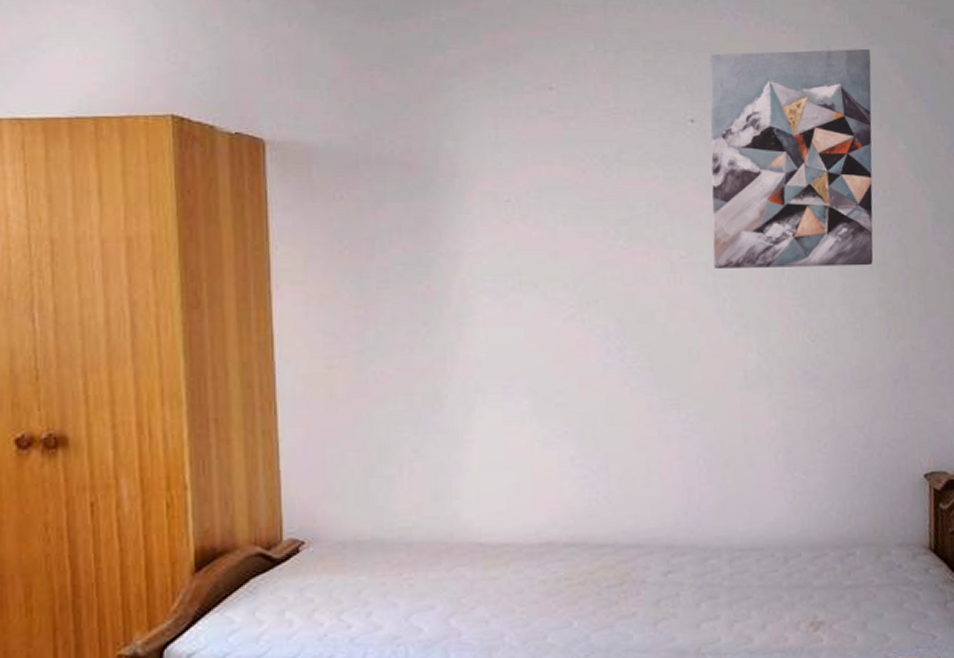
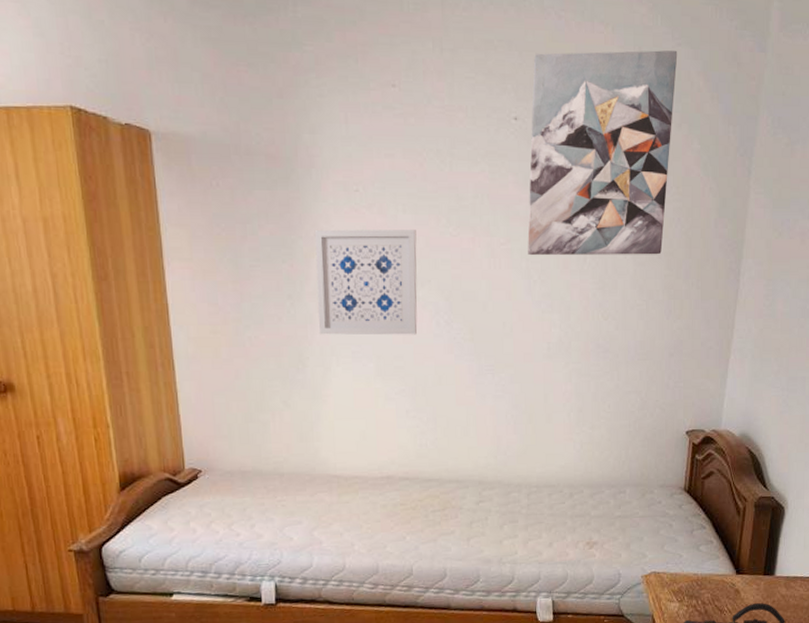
wall art: none [457,243,583,367] -> present [314,229,418,335]

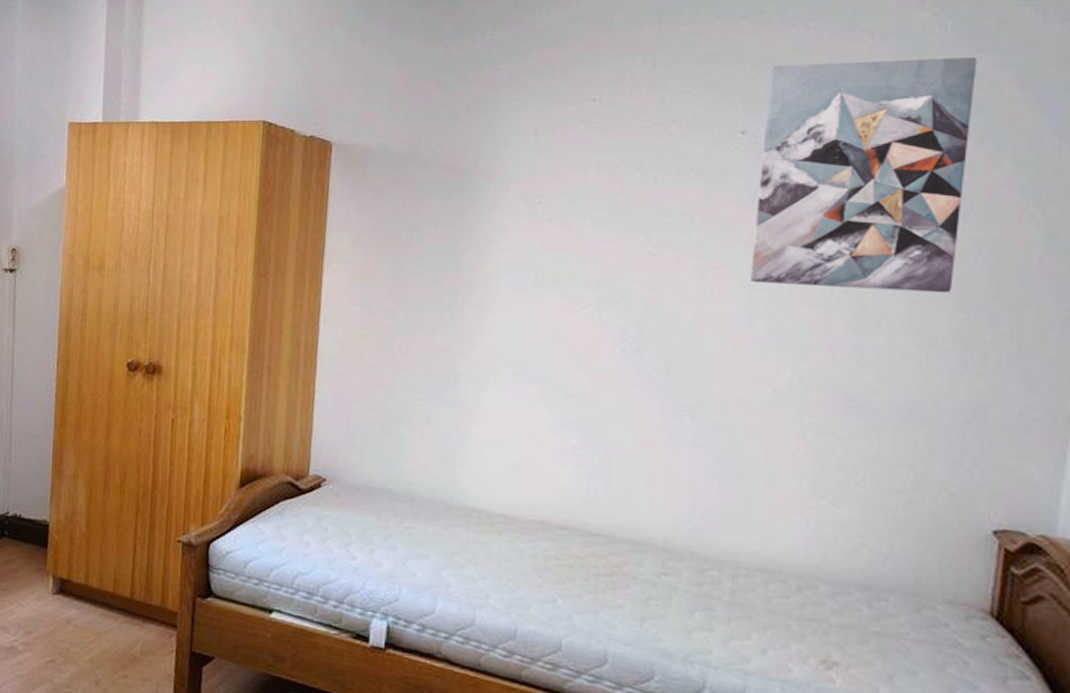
wall art: present [314,229,418,335] -> none [477,240,606,361]

